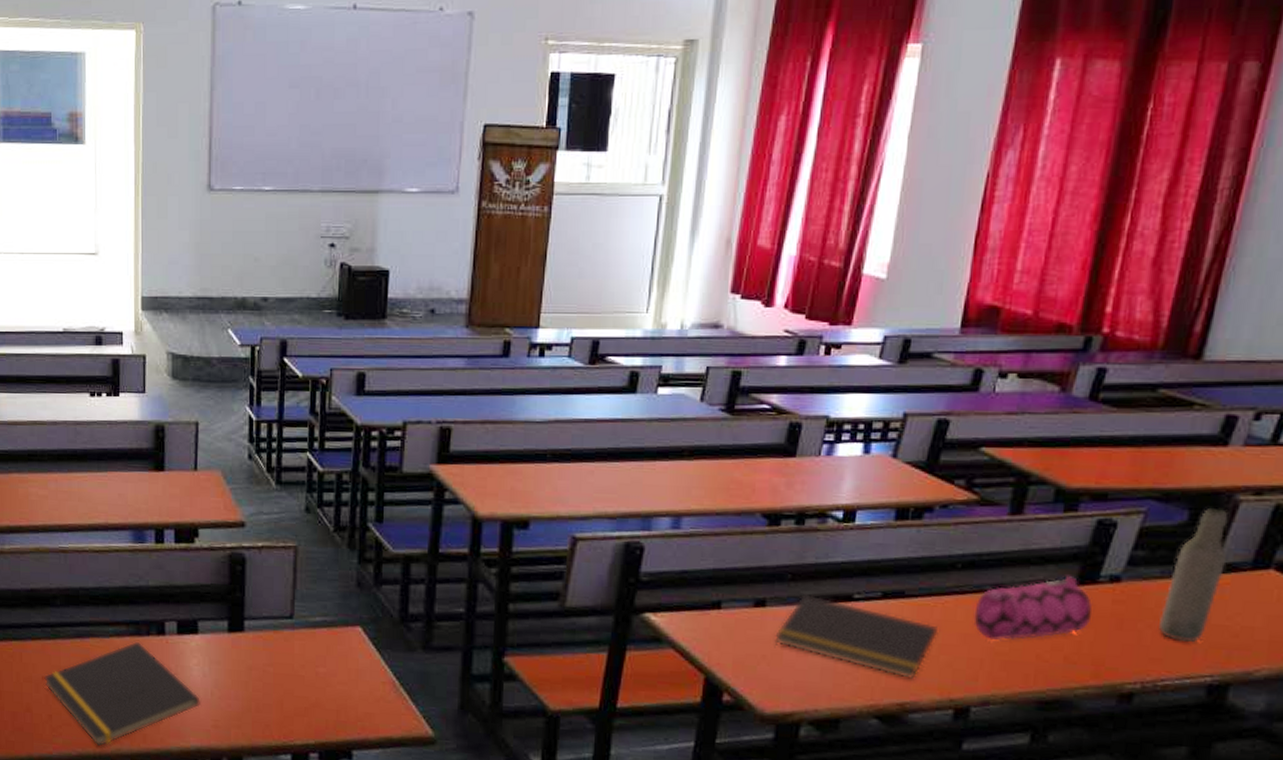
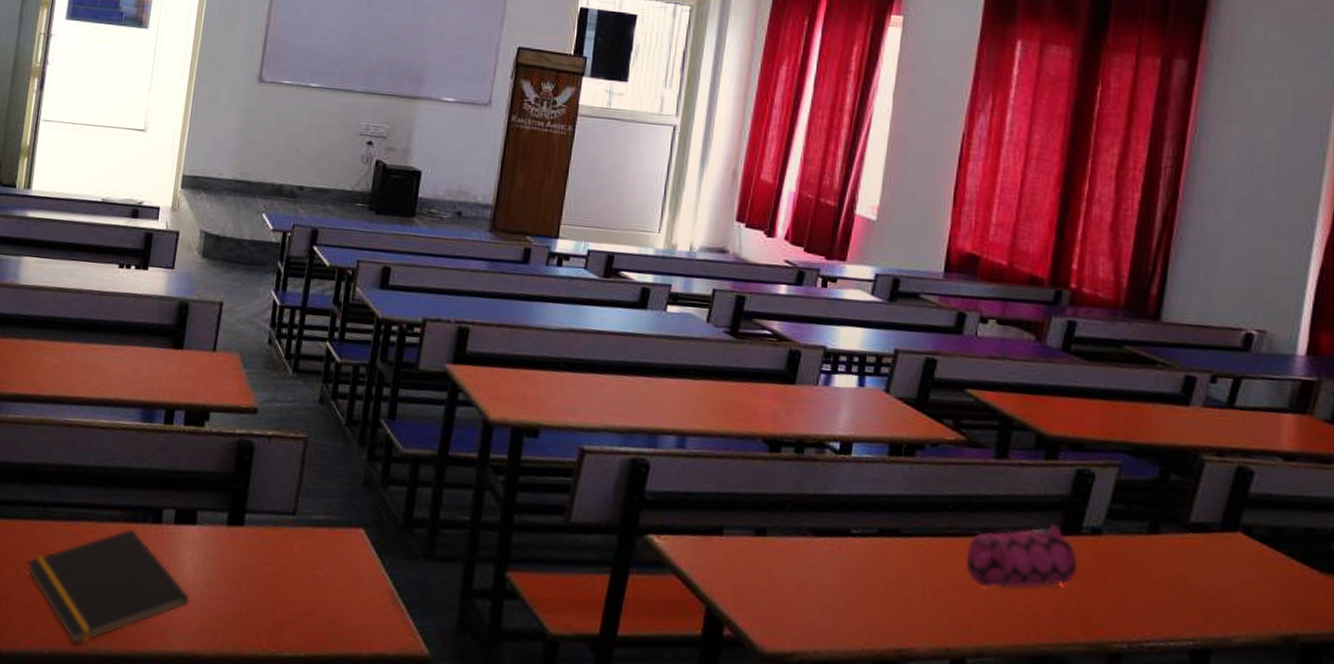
notepad: present [774,594,939,680] -> none [775,526,933,625]
bottle: present [1159,507,1229,642] -> none [1141,465,1197,602]

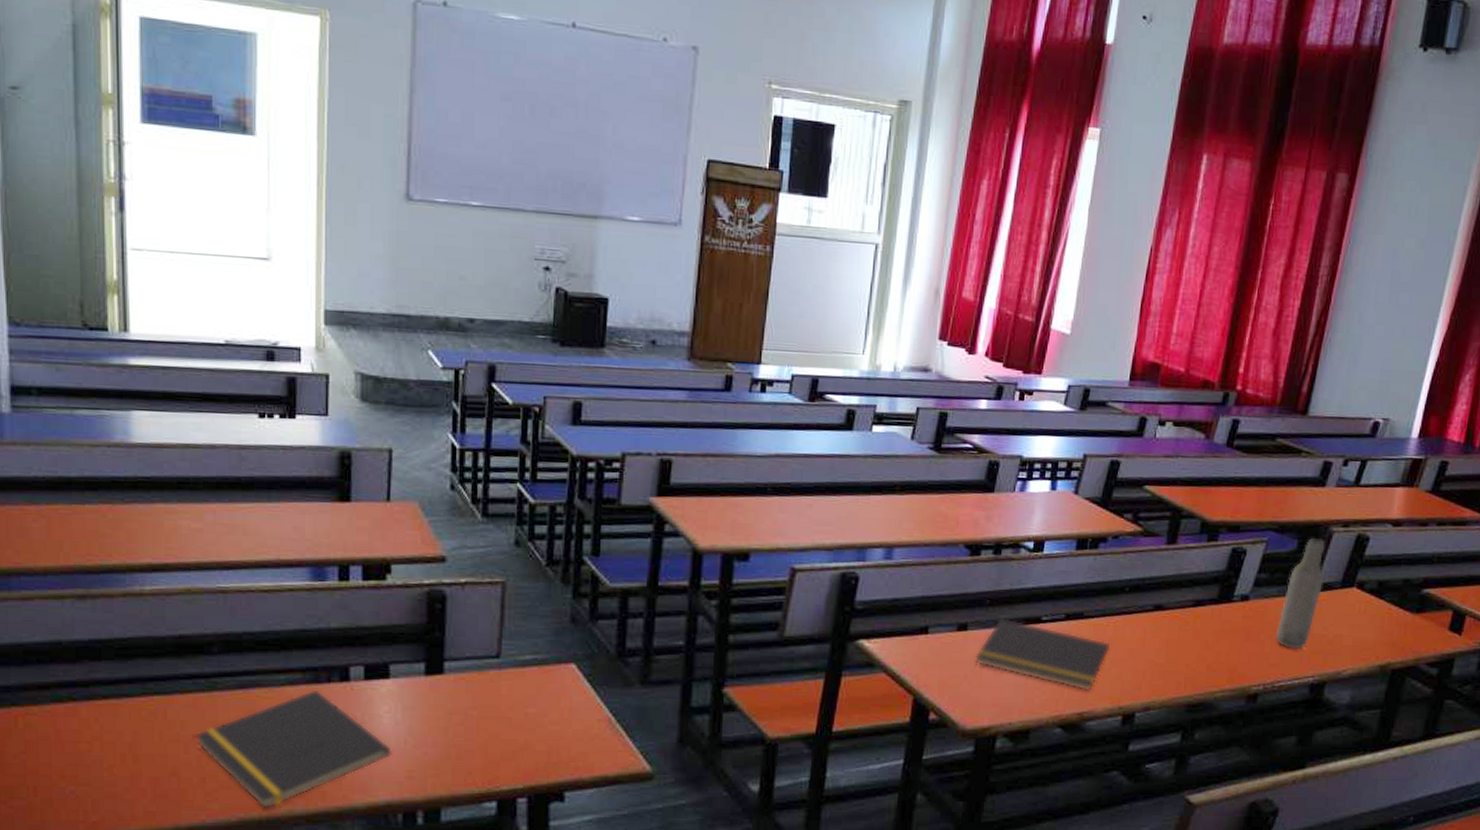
notepad: none [775,526,933,625] -> present [975,618,1111,692]
pencil case: present [966,524,1078,589] -> none [1138,595,1229,654]
bottle: none [1141,465,1197,602] -> present [1276,537,1326,649]

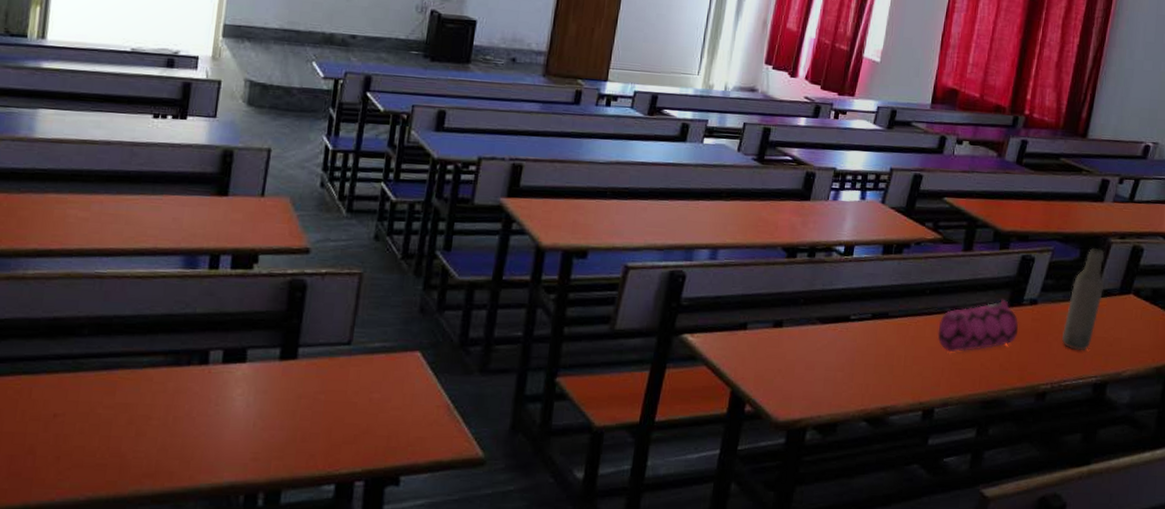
notepad: present [196,689,392,809] -> none [56,371,240,489]
notepad: present [975,618,1111,692] -> none [788,316,912,387]
pencil case: none [1138,595,1229,654] -> present [937,299,1019,353]

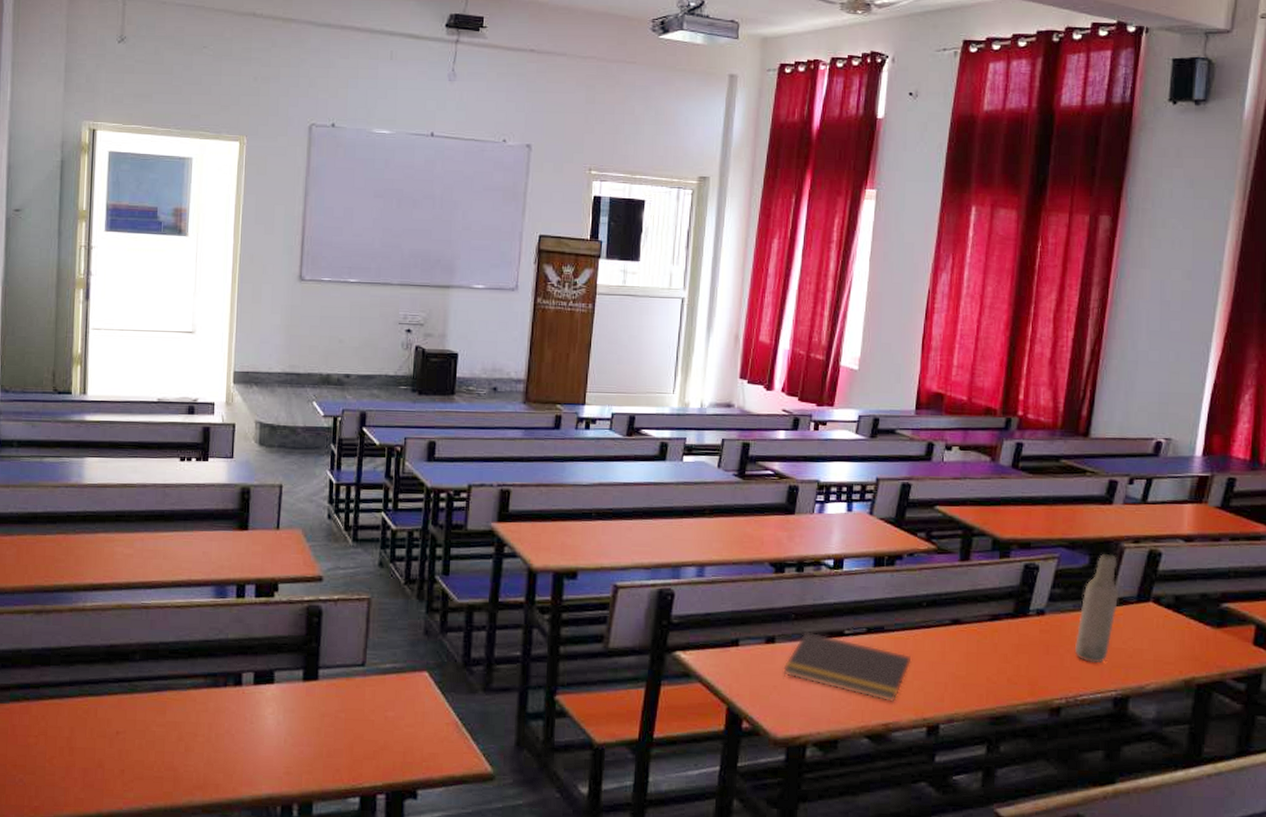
notepad: none [788,316,912,387] -> present [783,631,912,703]
pencil case: present [937,299,1019,353] -> none [938,610,1026,667]

